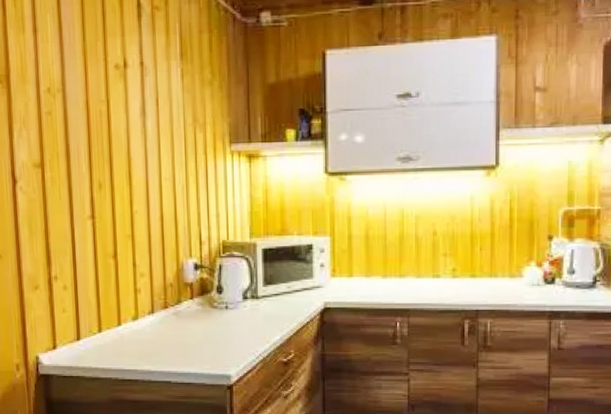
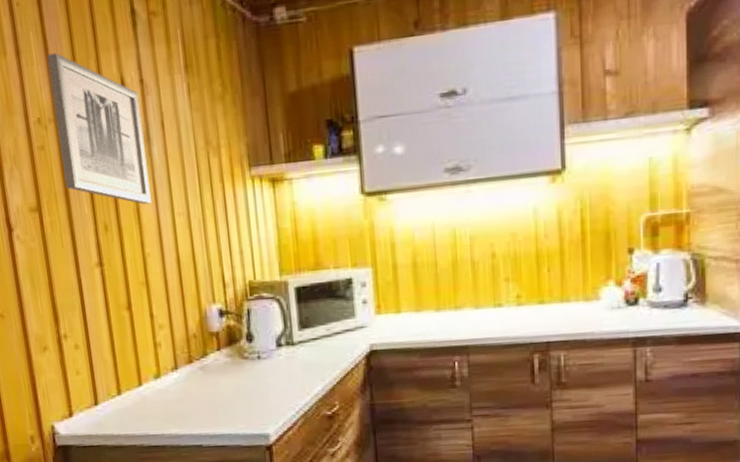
wall art: none [60,34,142,169] -> present [47,53,151,205]

